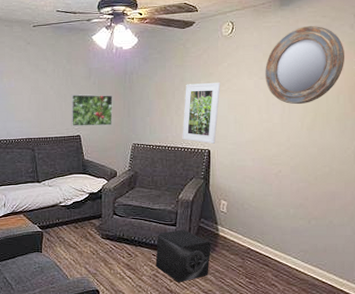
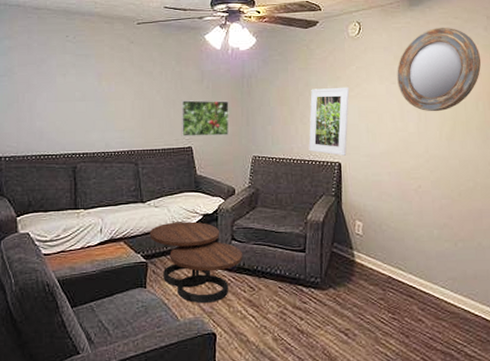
coffee table: none [44,199,123,265] -> present [149,221,243,303]
speaker: present [155,229,211,282] -> none [282,256,347,320]

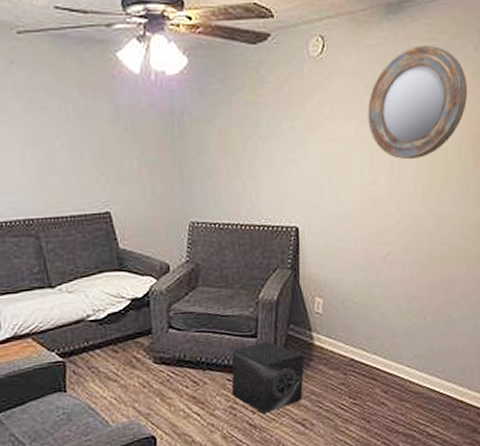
coffee table: present [149,221,243,303] -> none [63,308,184,405]
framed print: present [180,100,229,137] -> none [90,147,158,198]
speaker: none [282,256,347,320] -> present [231,341,305,414]
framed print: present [308,87,350,156] -> none [259,127,310,218]

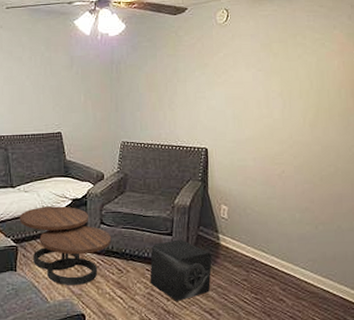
coffee table: none [63,308,184,405] -> present [19,206,112,285]
home mirror: present [368,46,467,160] -> none [263,16,344,99]

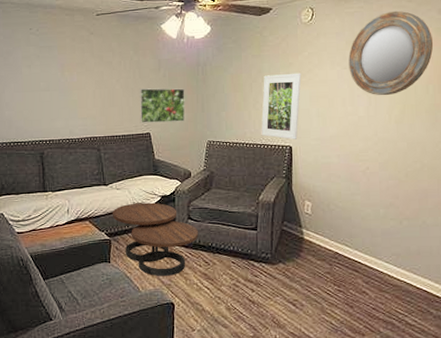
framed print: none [50,86,99,122] -> present [139,88,185,123]
speaker: present [150,239,212,301] -> none [235,234,296,292]
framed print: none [176,73,217,141] -> present [261,73,302,140]
home mirror: none [263,16,344,99] -> present [348,11,433,96]

